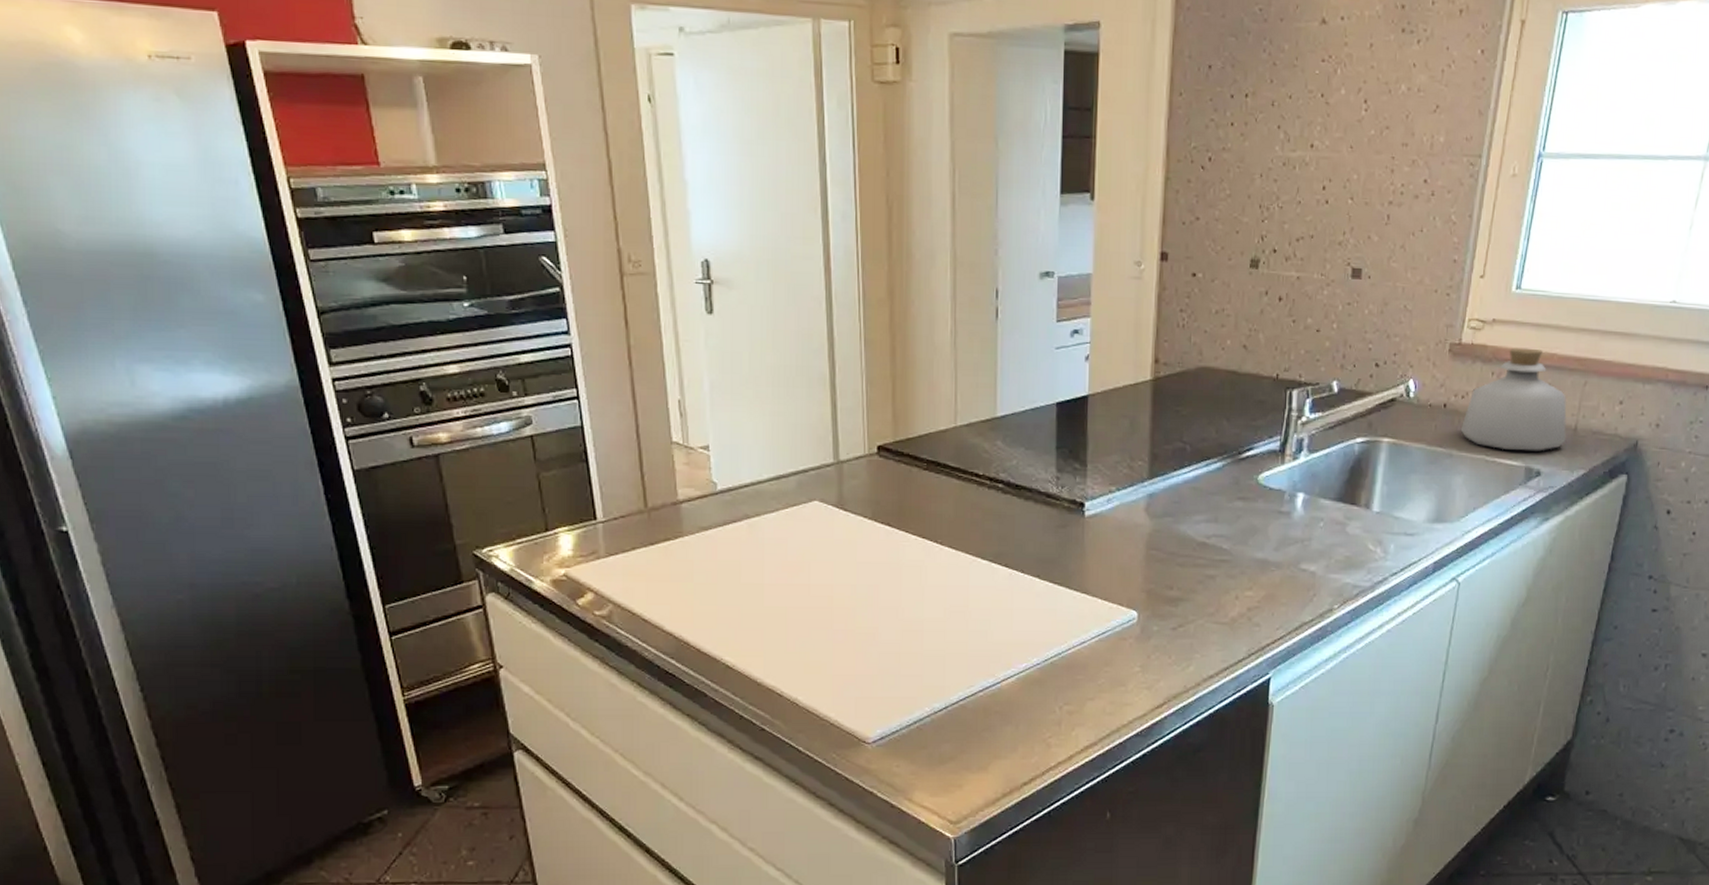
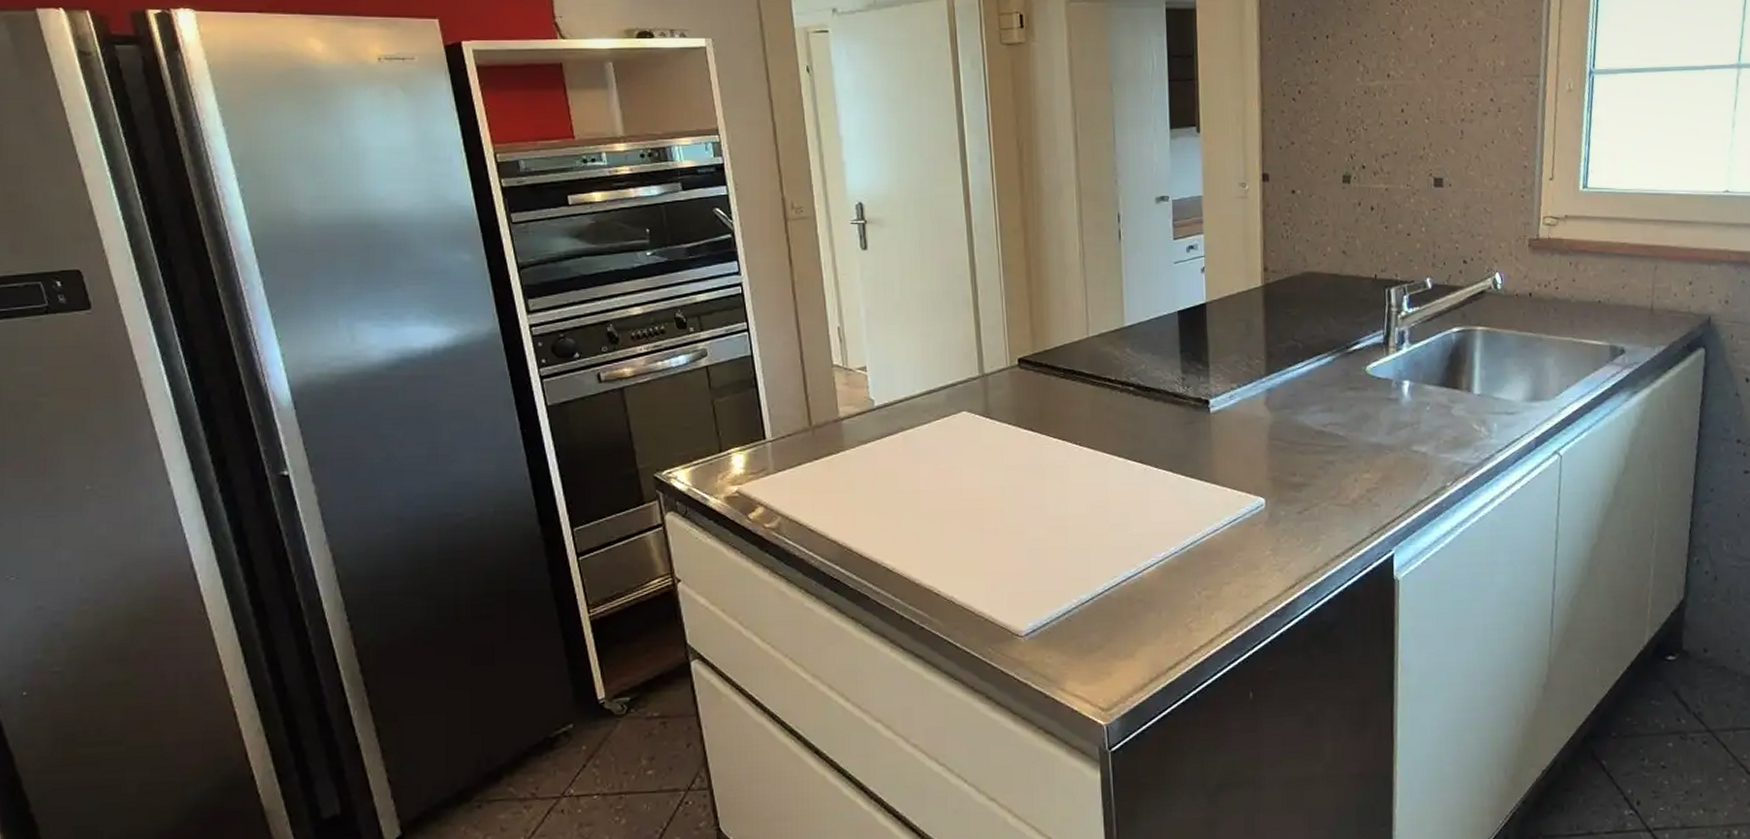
bottle: present [1460,347,1567,451] -> none [1546,239,1644,332]

